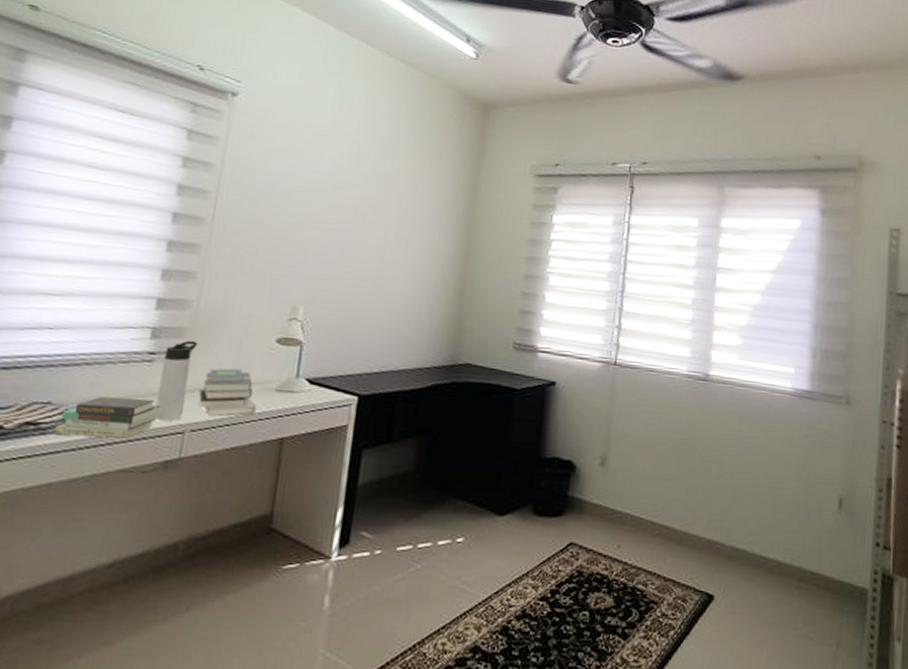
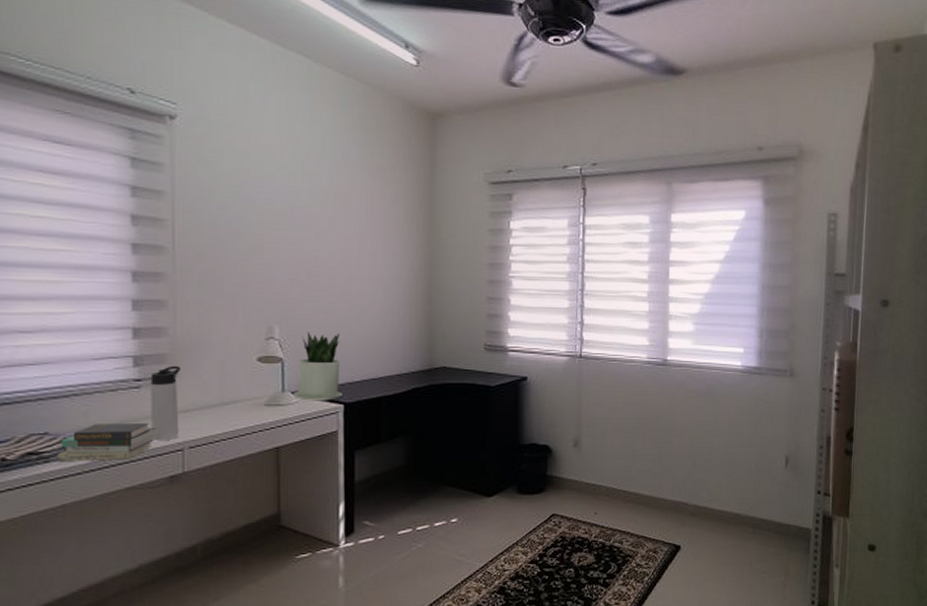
books: present [198,368,256,417] -> none [191,388,248,434]
planter: none [306,315,365,392] -> present [292,332,342,401]

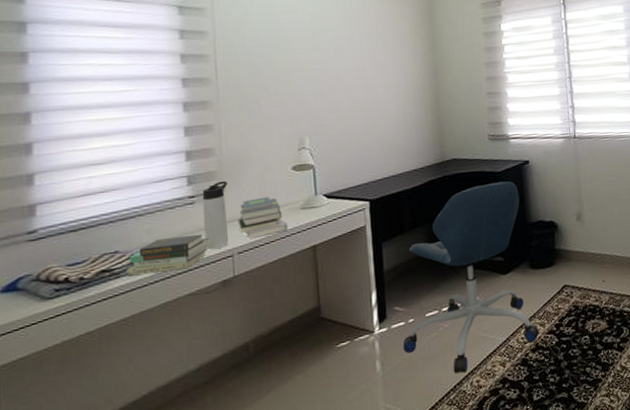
books: none [191,388,248,434] -> present [238,196,288,239]
planter: present [292,332,342,401] -> none [324,138,367,202]
office chair: none [370,397,521,597] -> present [403,181,539,373]

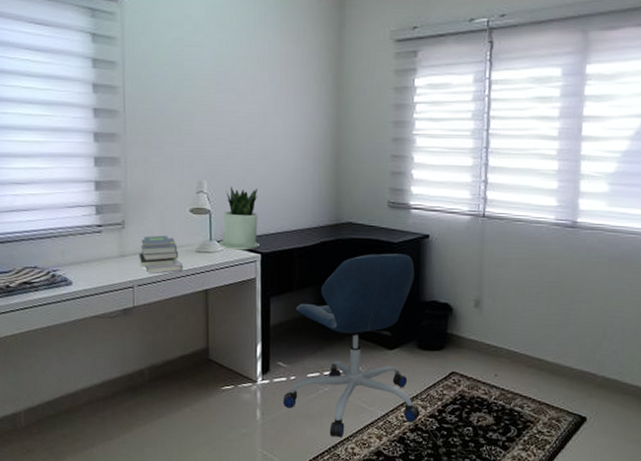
books: present [126,234,211,277] -> none [43,261,114,293]
thermos bottle: present [202,180,229,250] -> none [108,214,131,279]
planter: none [324,138,367,202] -> present [218,186,259,251]

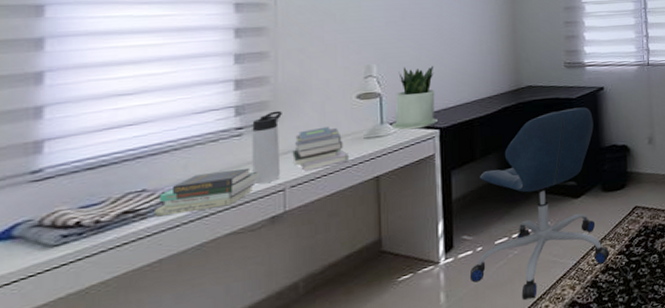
books: none [43,261,114,293] -> present [155,167,259,217]
thermos bottle: none [108,214,131,279] -> present [252,110,282,185]

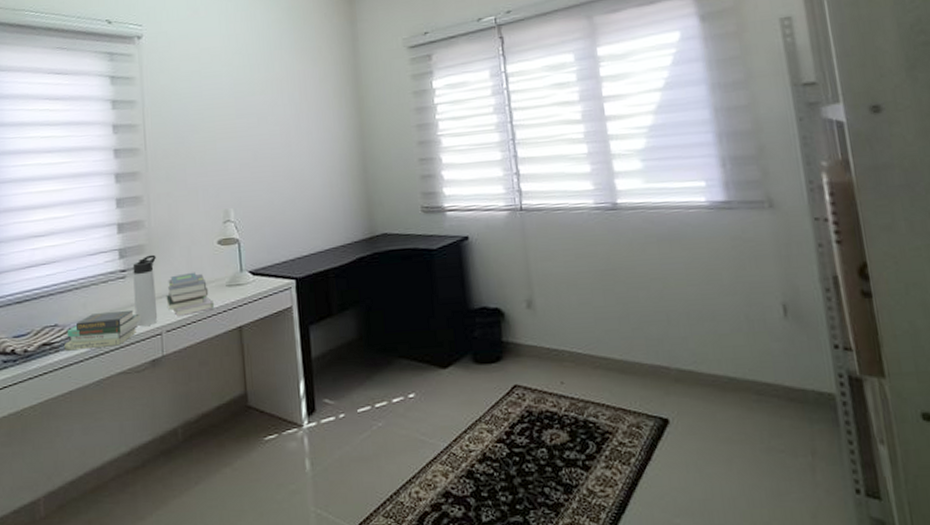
planter: present [391,66,437,131] -> none [249,210,293,279]
office chair: present [469,107,610,300] -> none [333,260,487,481]

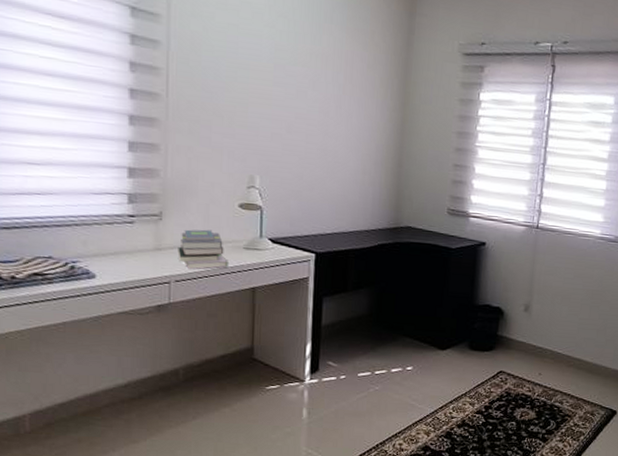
books: present [64,309,141,351] -> none [59,252,148,287]
thermos bottle: present [133,254,158,327] -> none [142,205,170,274]

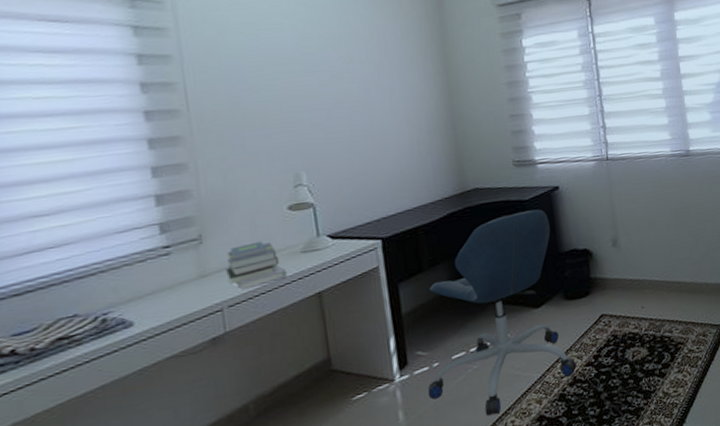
office chair: none [331,258,470,435] -> present [427,209,577,416]

